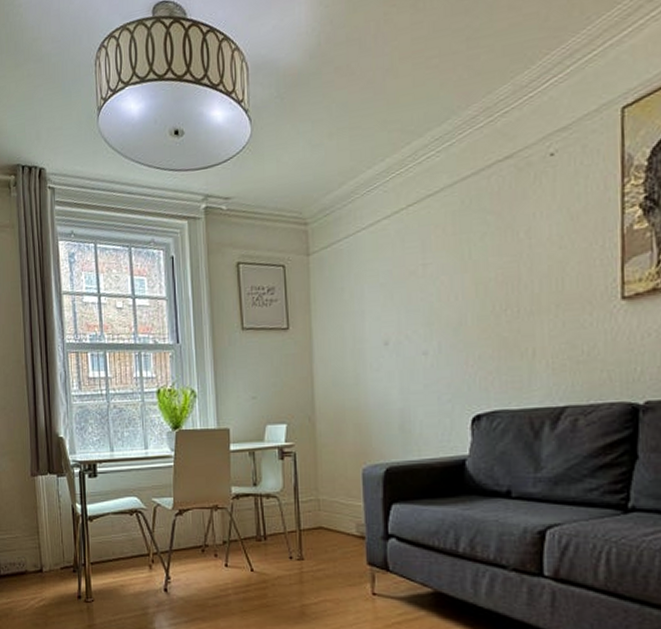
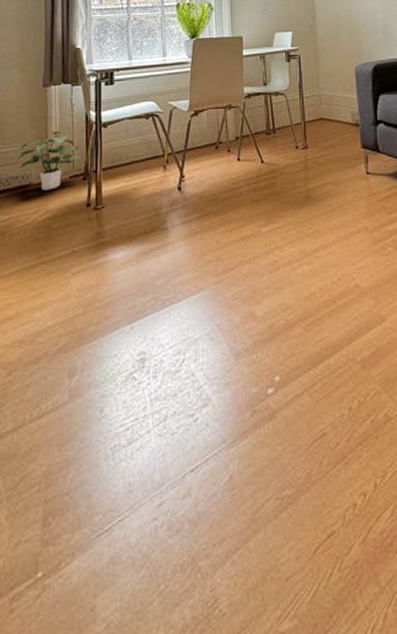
potted plant: none [12,520,71,579] -> present [16,129,82,191]

